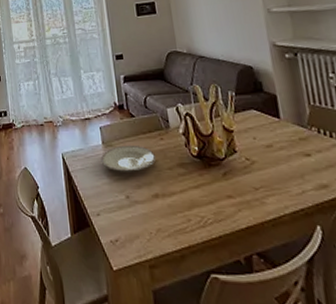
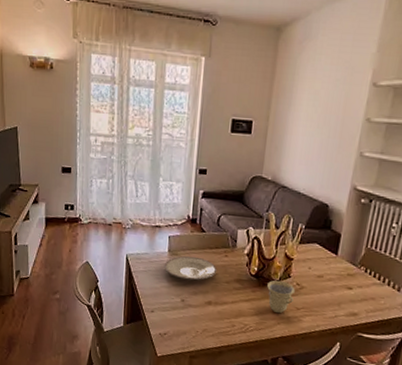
cup: none [213,157,248,198] -> present [267,280,296,314]

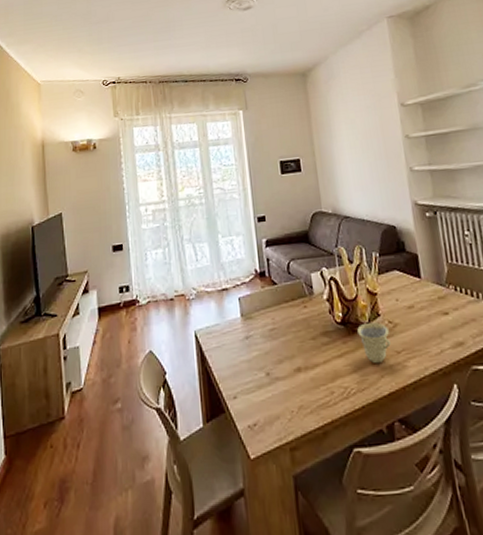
plate: present [164,256,217,281] -> none [238,315,299,347]

